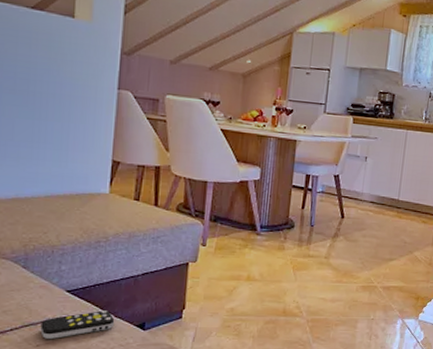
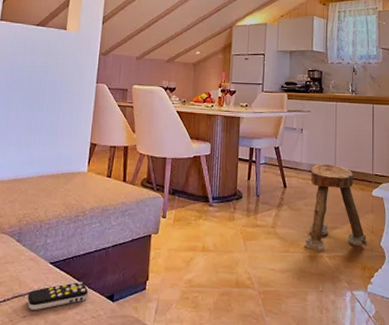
stool: none [358,195,424,283] -> present [304,164,367,252]

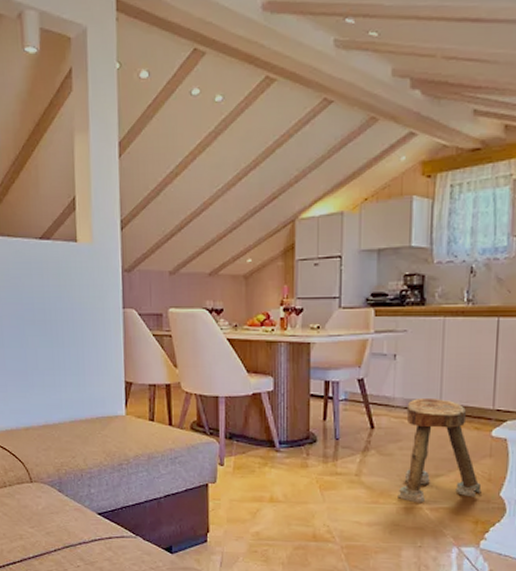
remote control: present [27,282,89,310] -> none [79,533,144,560]

